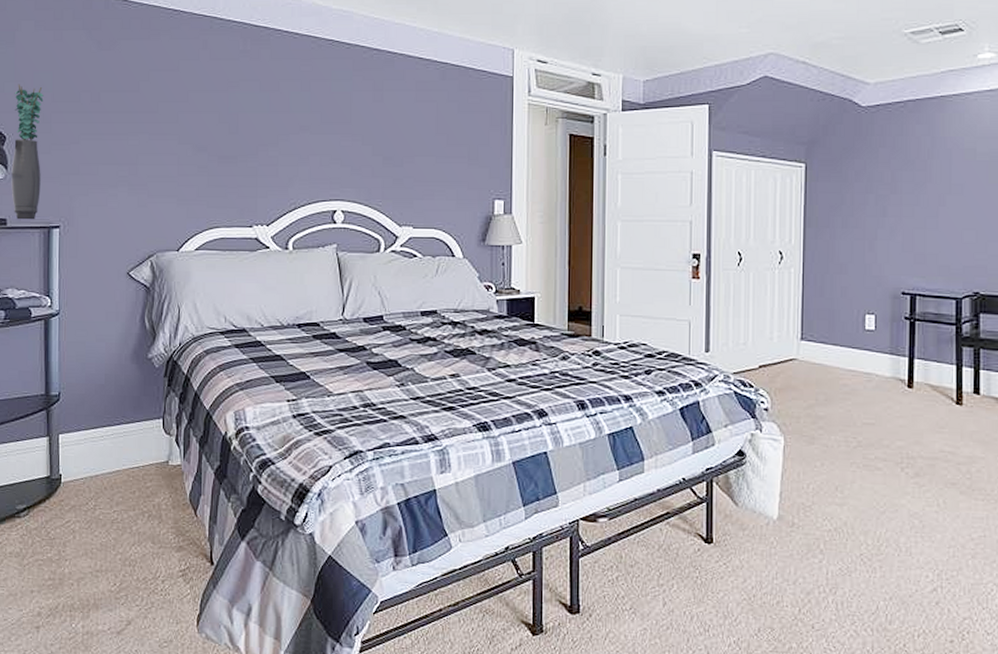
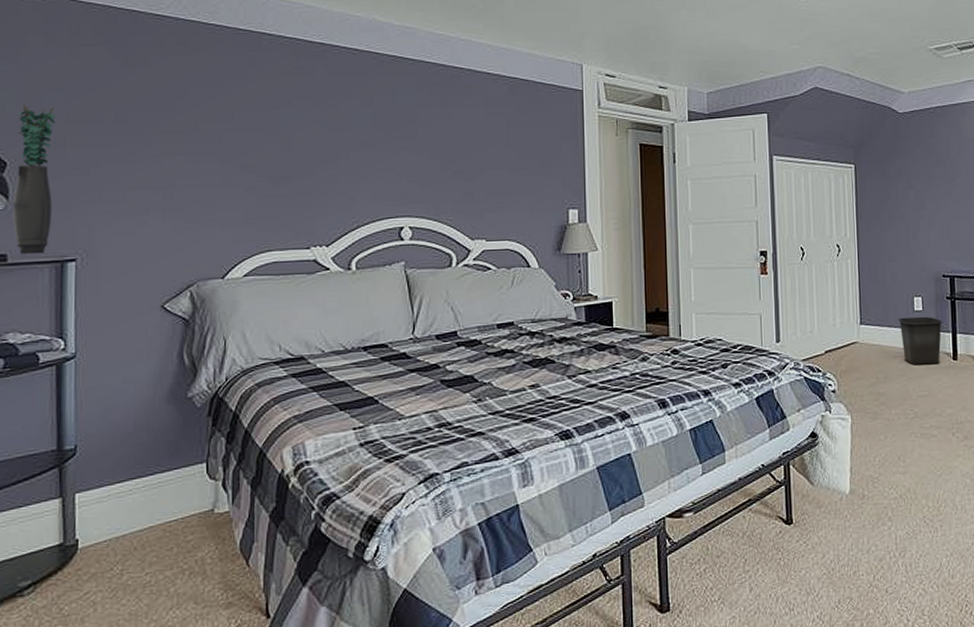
waste bin: none [845,336,899,391] -> present [897,316,943,365]

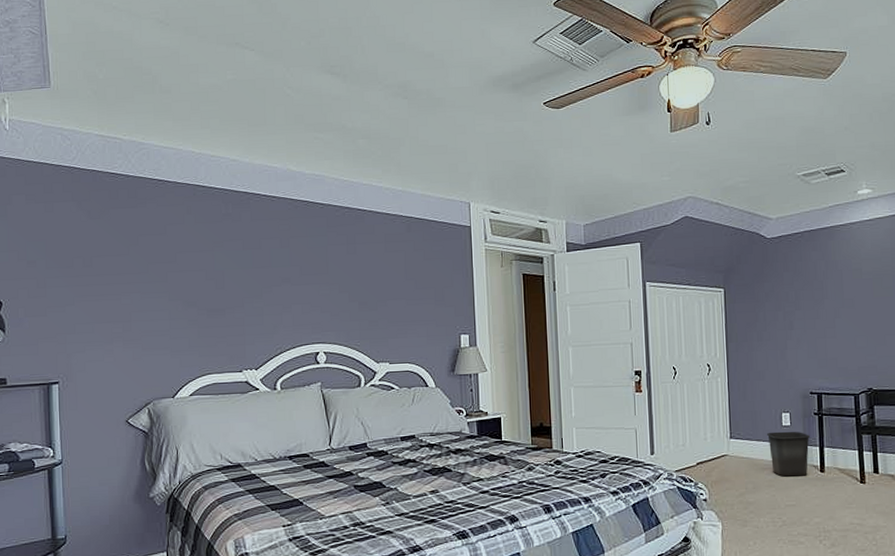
vase: present [13,104,56,255] -> none [8,253,39,379]

